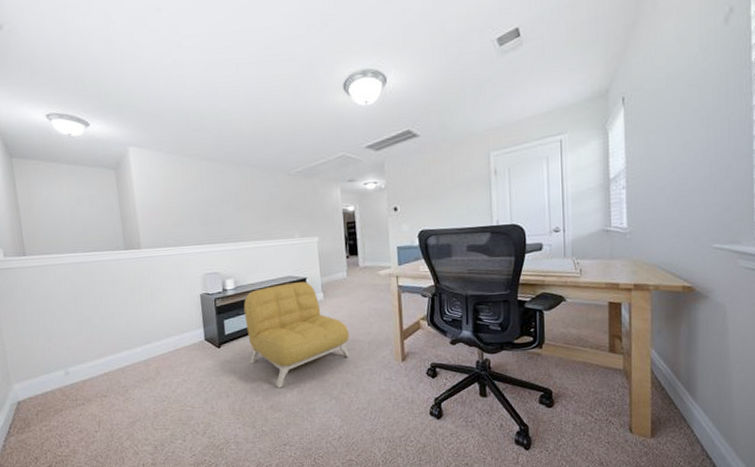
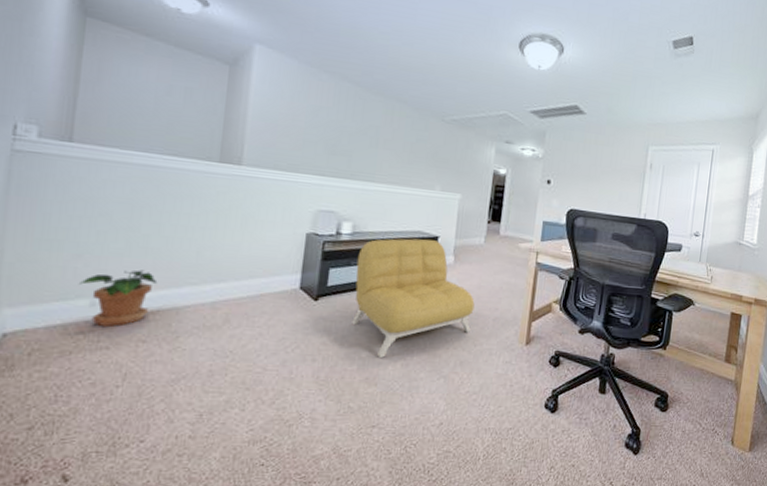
potted plant: none [55,343,104,389] -> present [80,270,158,328]

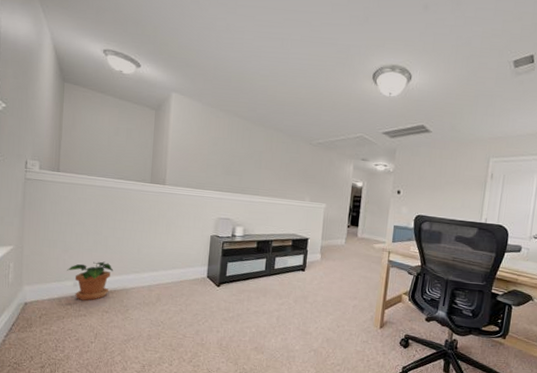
armchair: present [352,238,475,358] -> none [244,240,338,332]

